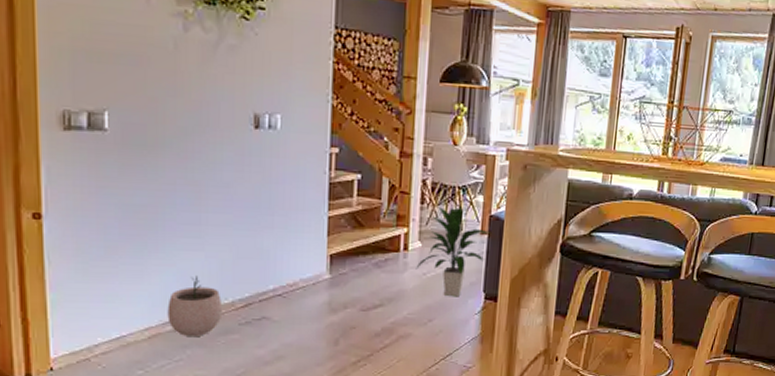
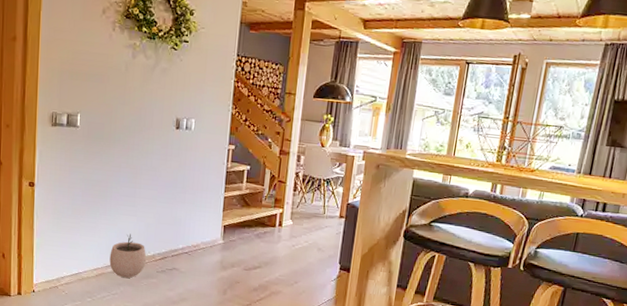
indoor plant: present [415,205,490,297] -> none [287,193,347,266]

